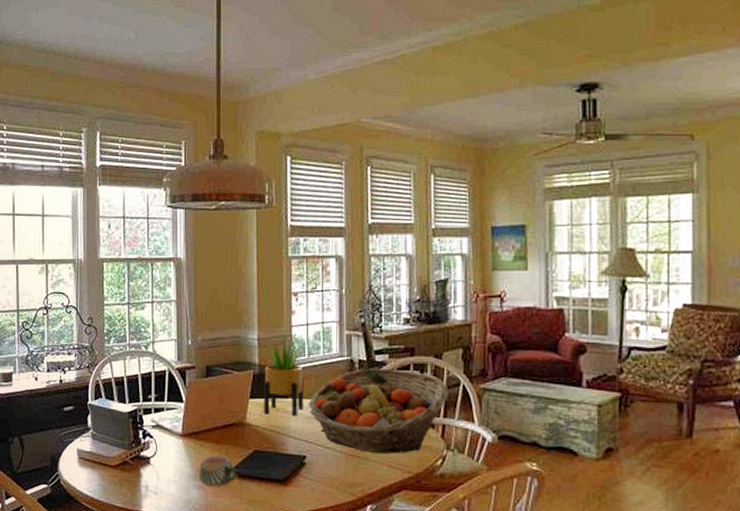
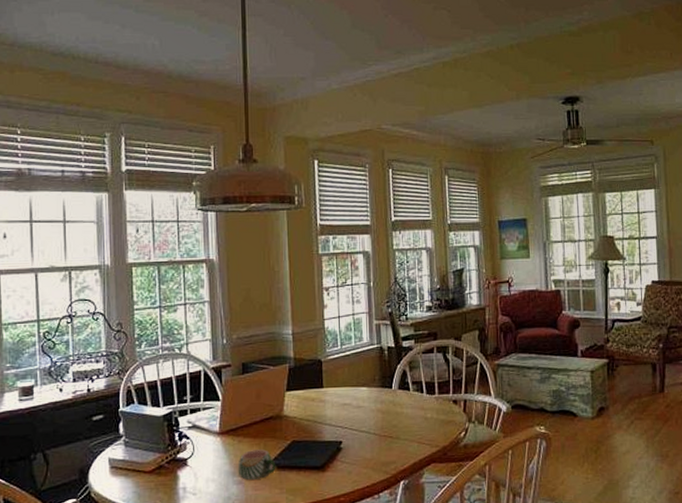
potted plant: present [263,335,304,416] -> none [298,328,338,405]
fruit basket: present [309,368,448,454] -> none [343,353,468,432]

